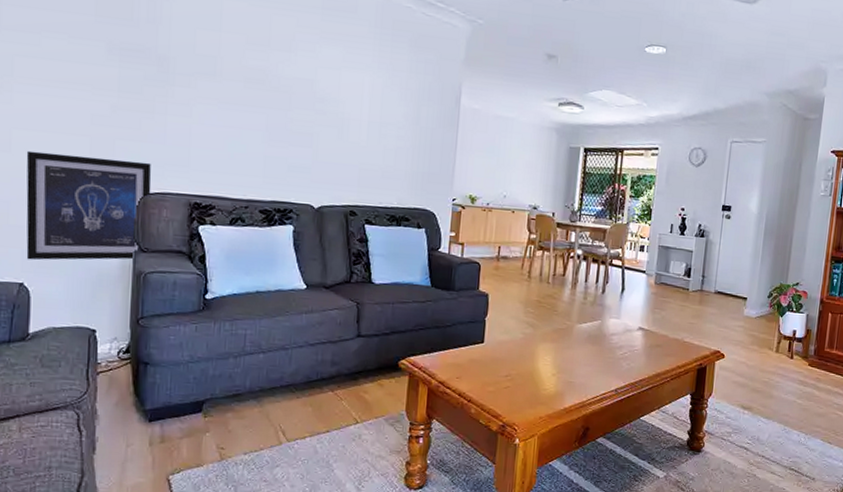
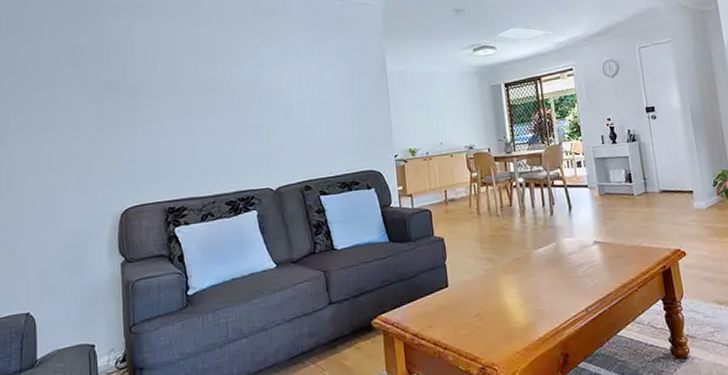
wall art: present [26,150,152,261] -> none [25,180,131,290]

